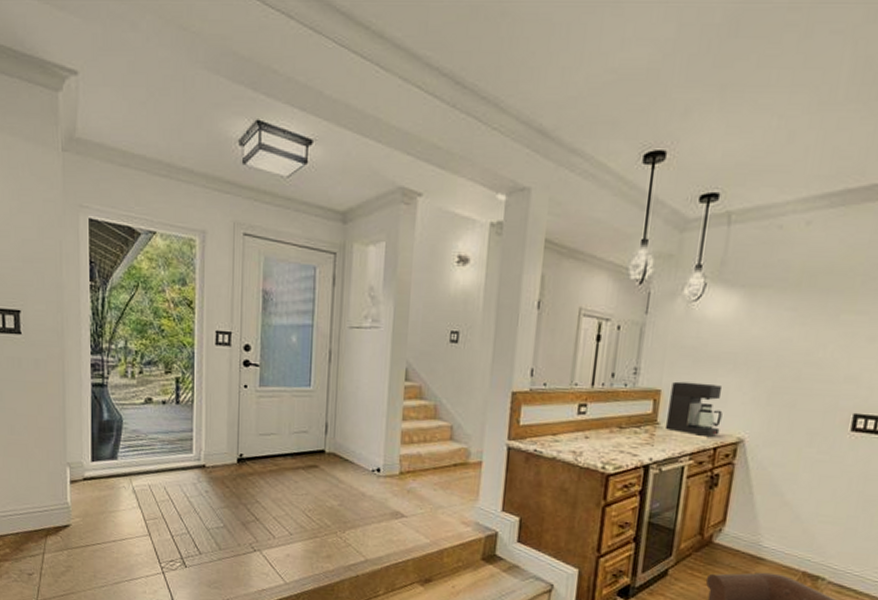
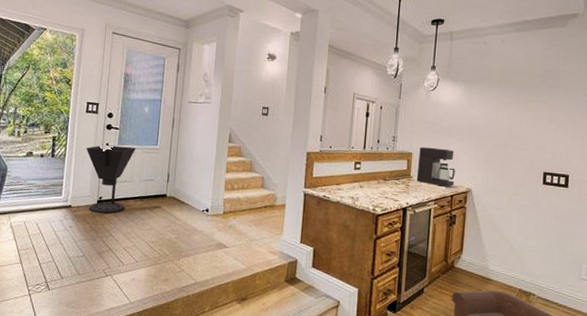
umbrella stand: none [218,387,282,475] -> present [86,145,136,214]

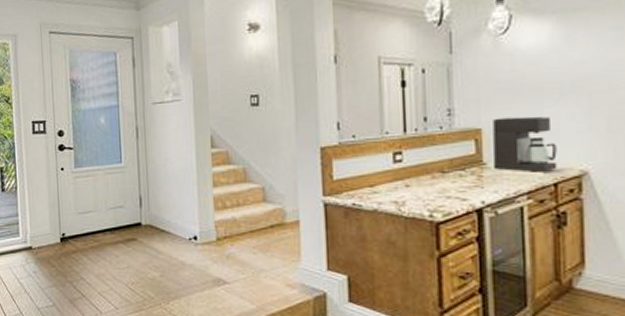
umbrella stand: present [86,145,136,214] -> none [38,169,96,252]

